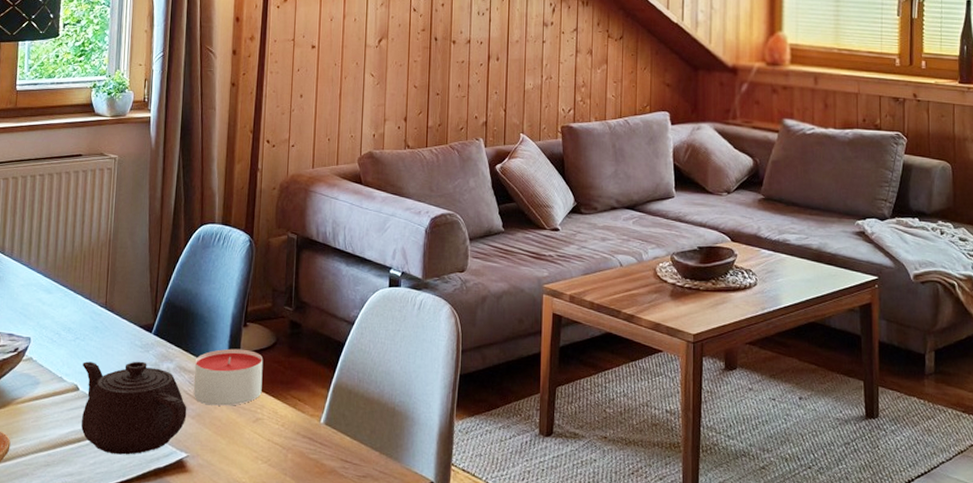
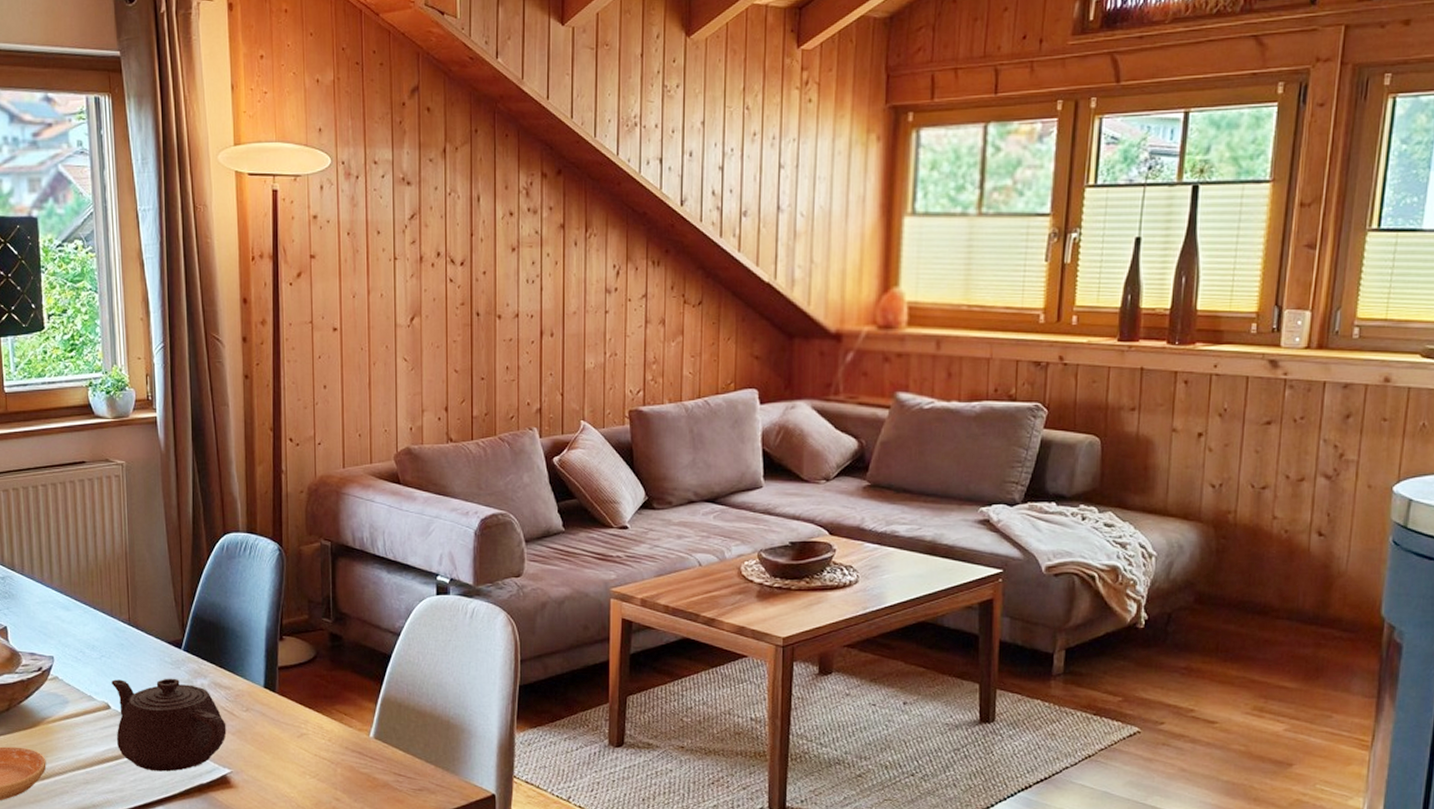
candle: present [193,348,264,406] -> none [230,663,305,722]

